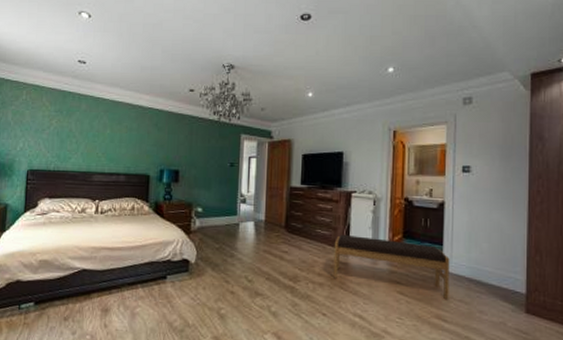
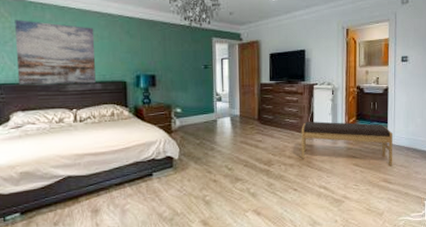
wall art: none [49,109,124,175] -> present [15,20,96,86]

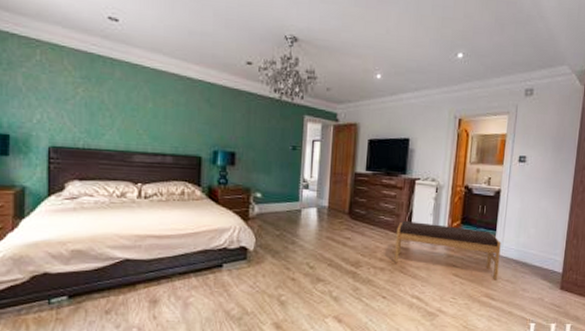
wall art: present [15,20,96,86] -> none [77,74,170,156]

